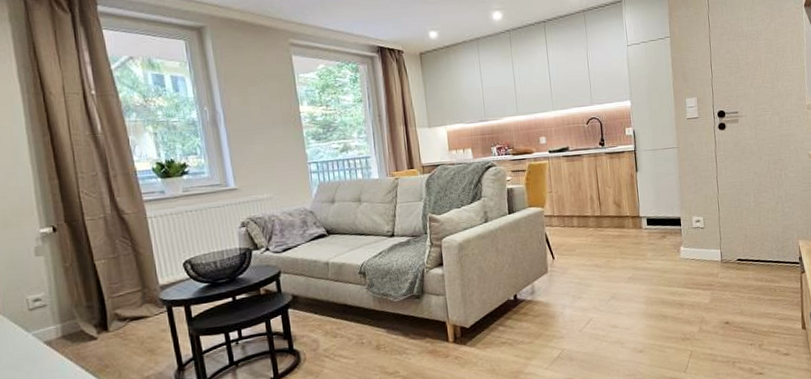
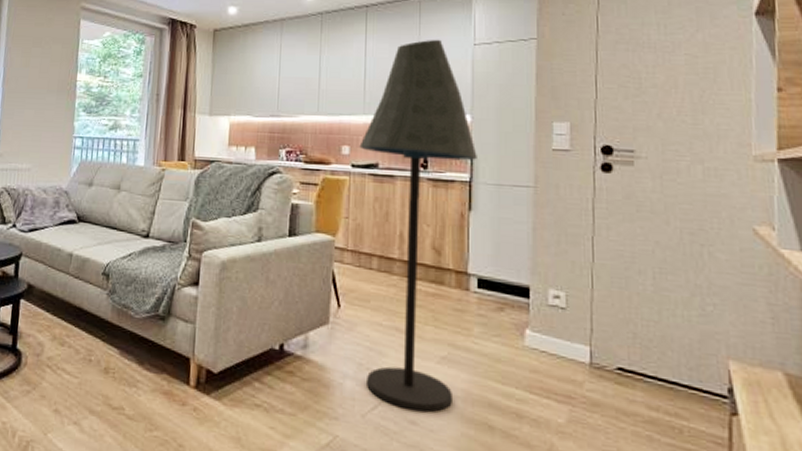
floor lamp: none [553,44,639,319] -> present [359,39,477,413]

